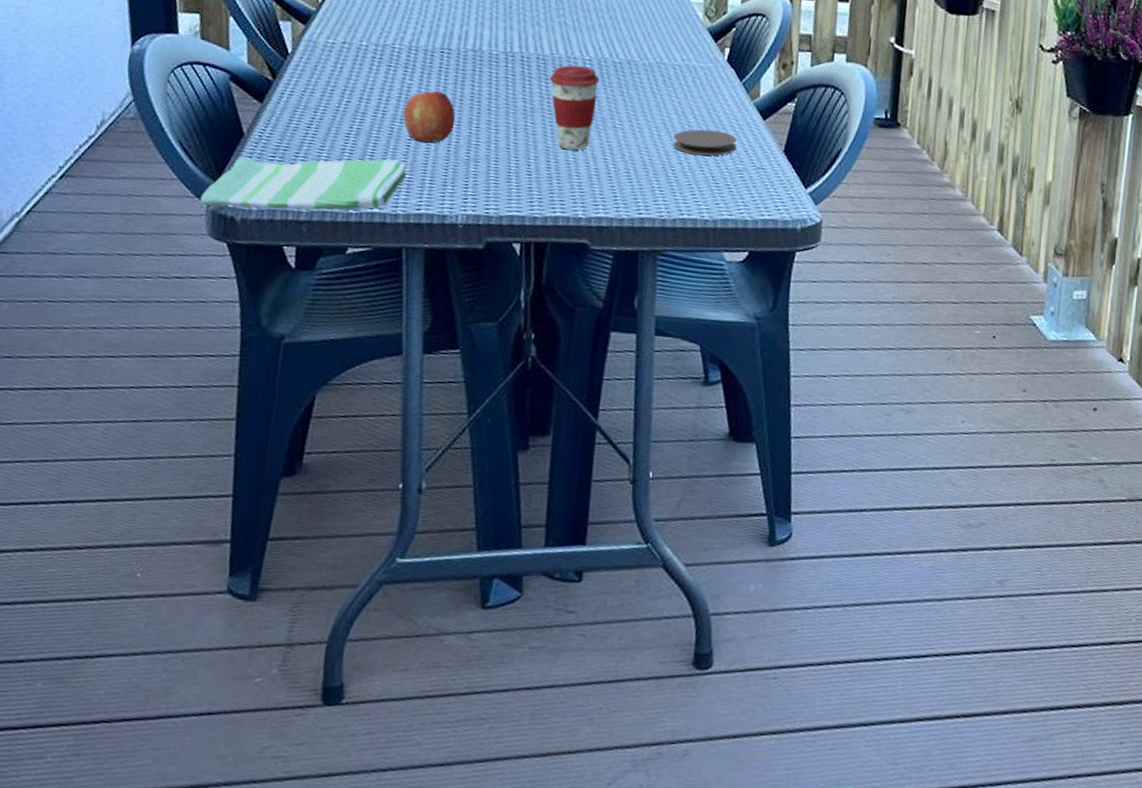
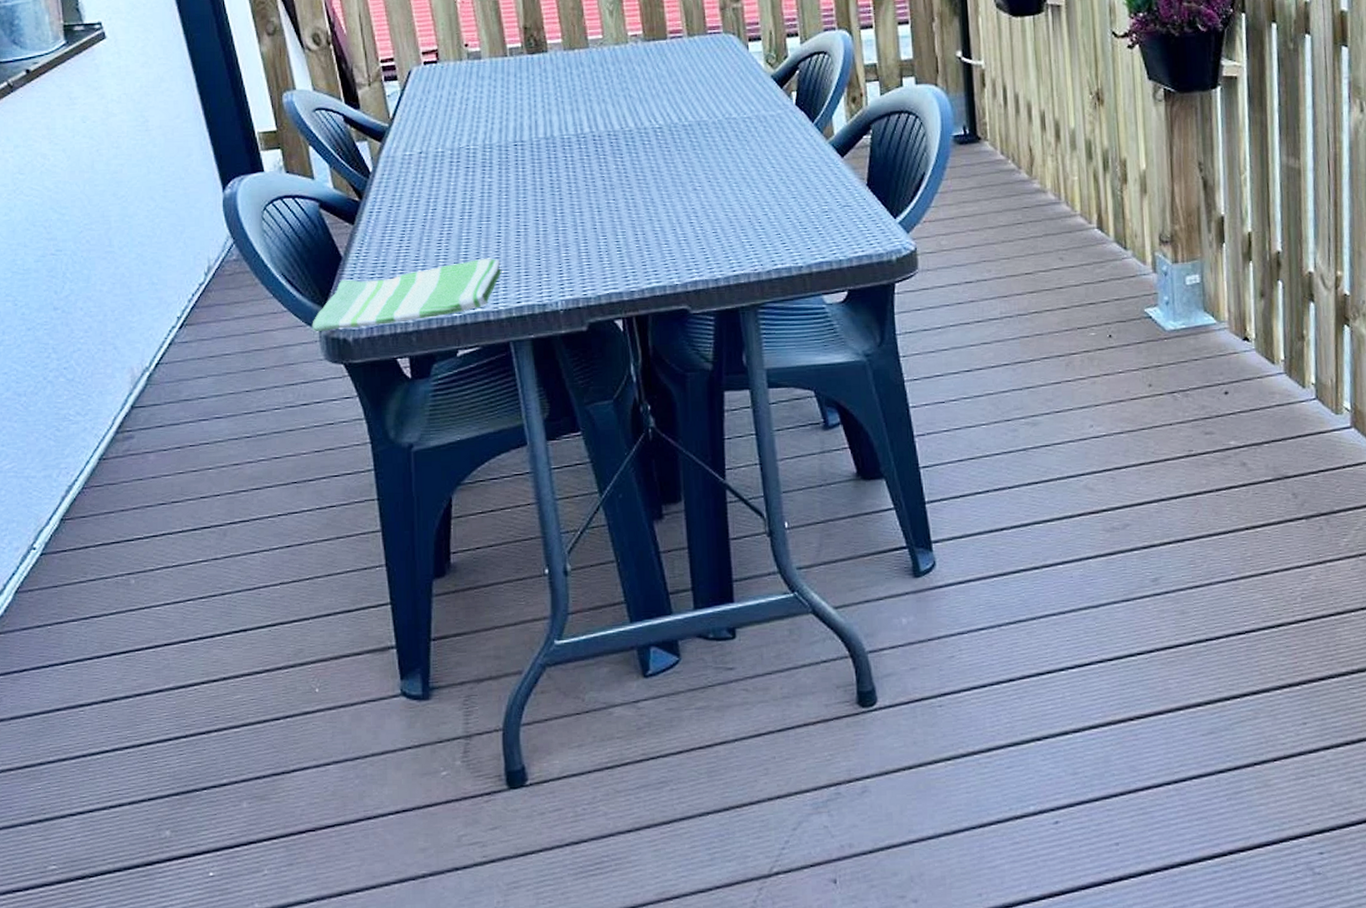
fruit: present [403,90,456,143] -> none [489,183,540,237]
coffee cup: present [549,65,600,151] -> none [624,135,674,220]
coaster: present [673,129,737,156] -> none [754,175,819,204]

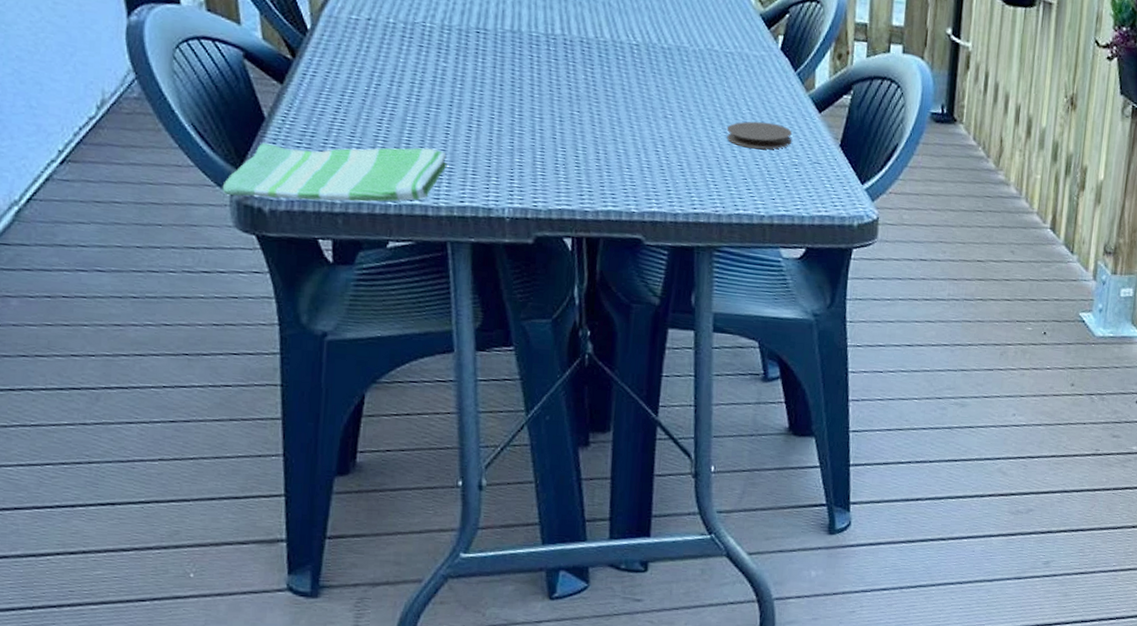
coaster: none [754,175,819,204] -> present [726,121,792,150]

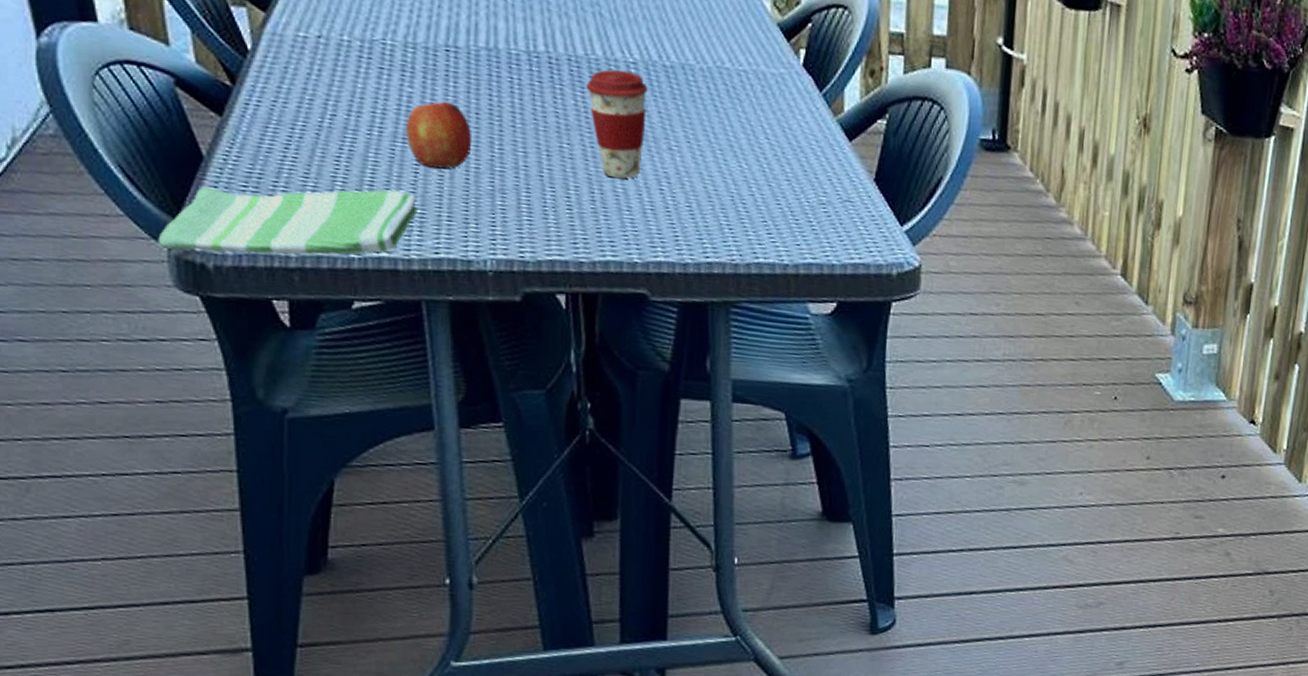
fruit: none [440,74,497,131] -> present [406,101,473,169]
coffee cup: none [595,50,648,142] -> present [586,69,648,179]
coaster: present [726,121,792,150] -> none [742,152,819,186]

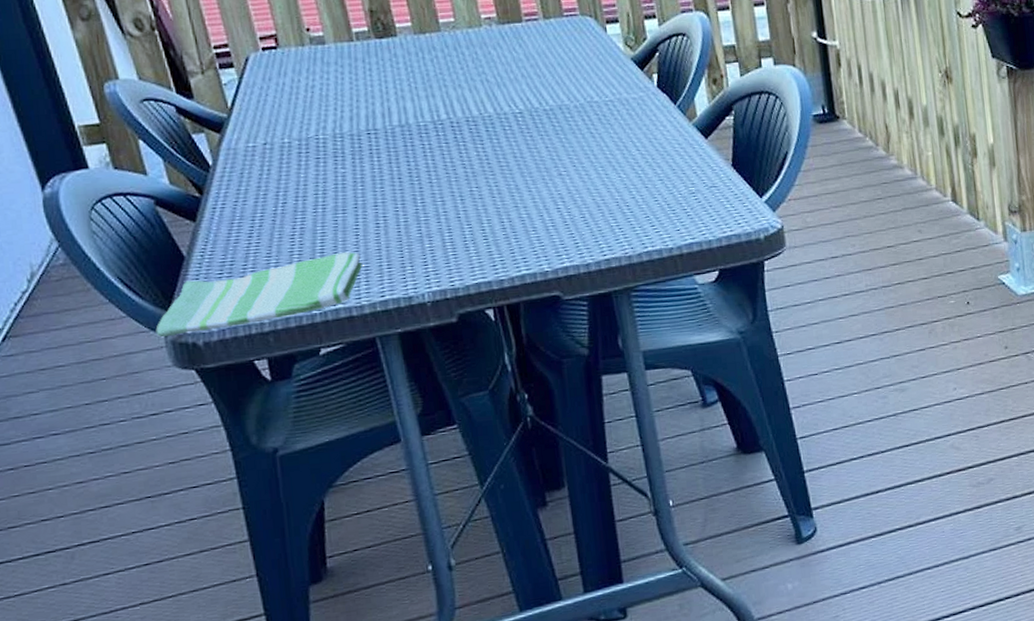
fruit: present [406,101,473,169] -> none [344,173,399,229]
coffee cup: present [586,69,648,179] -> none [484,120,539,207]

